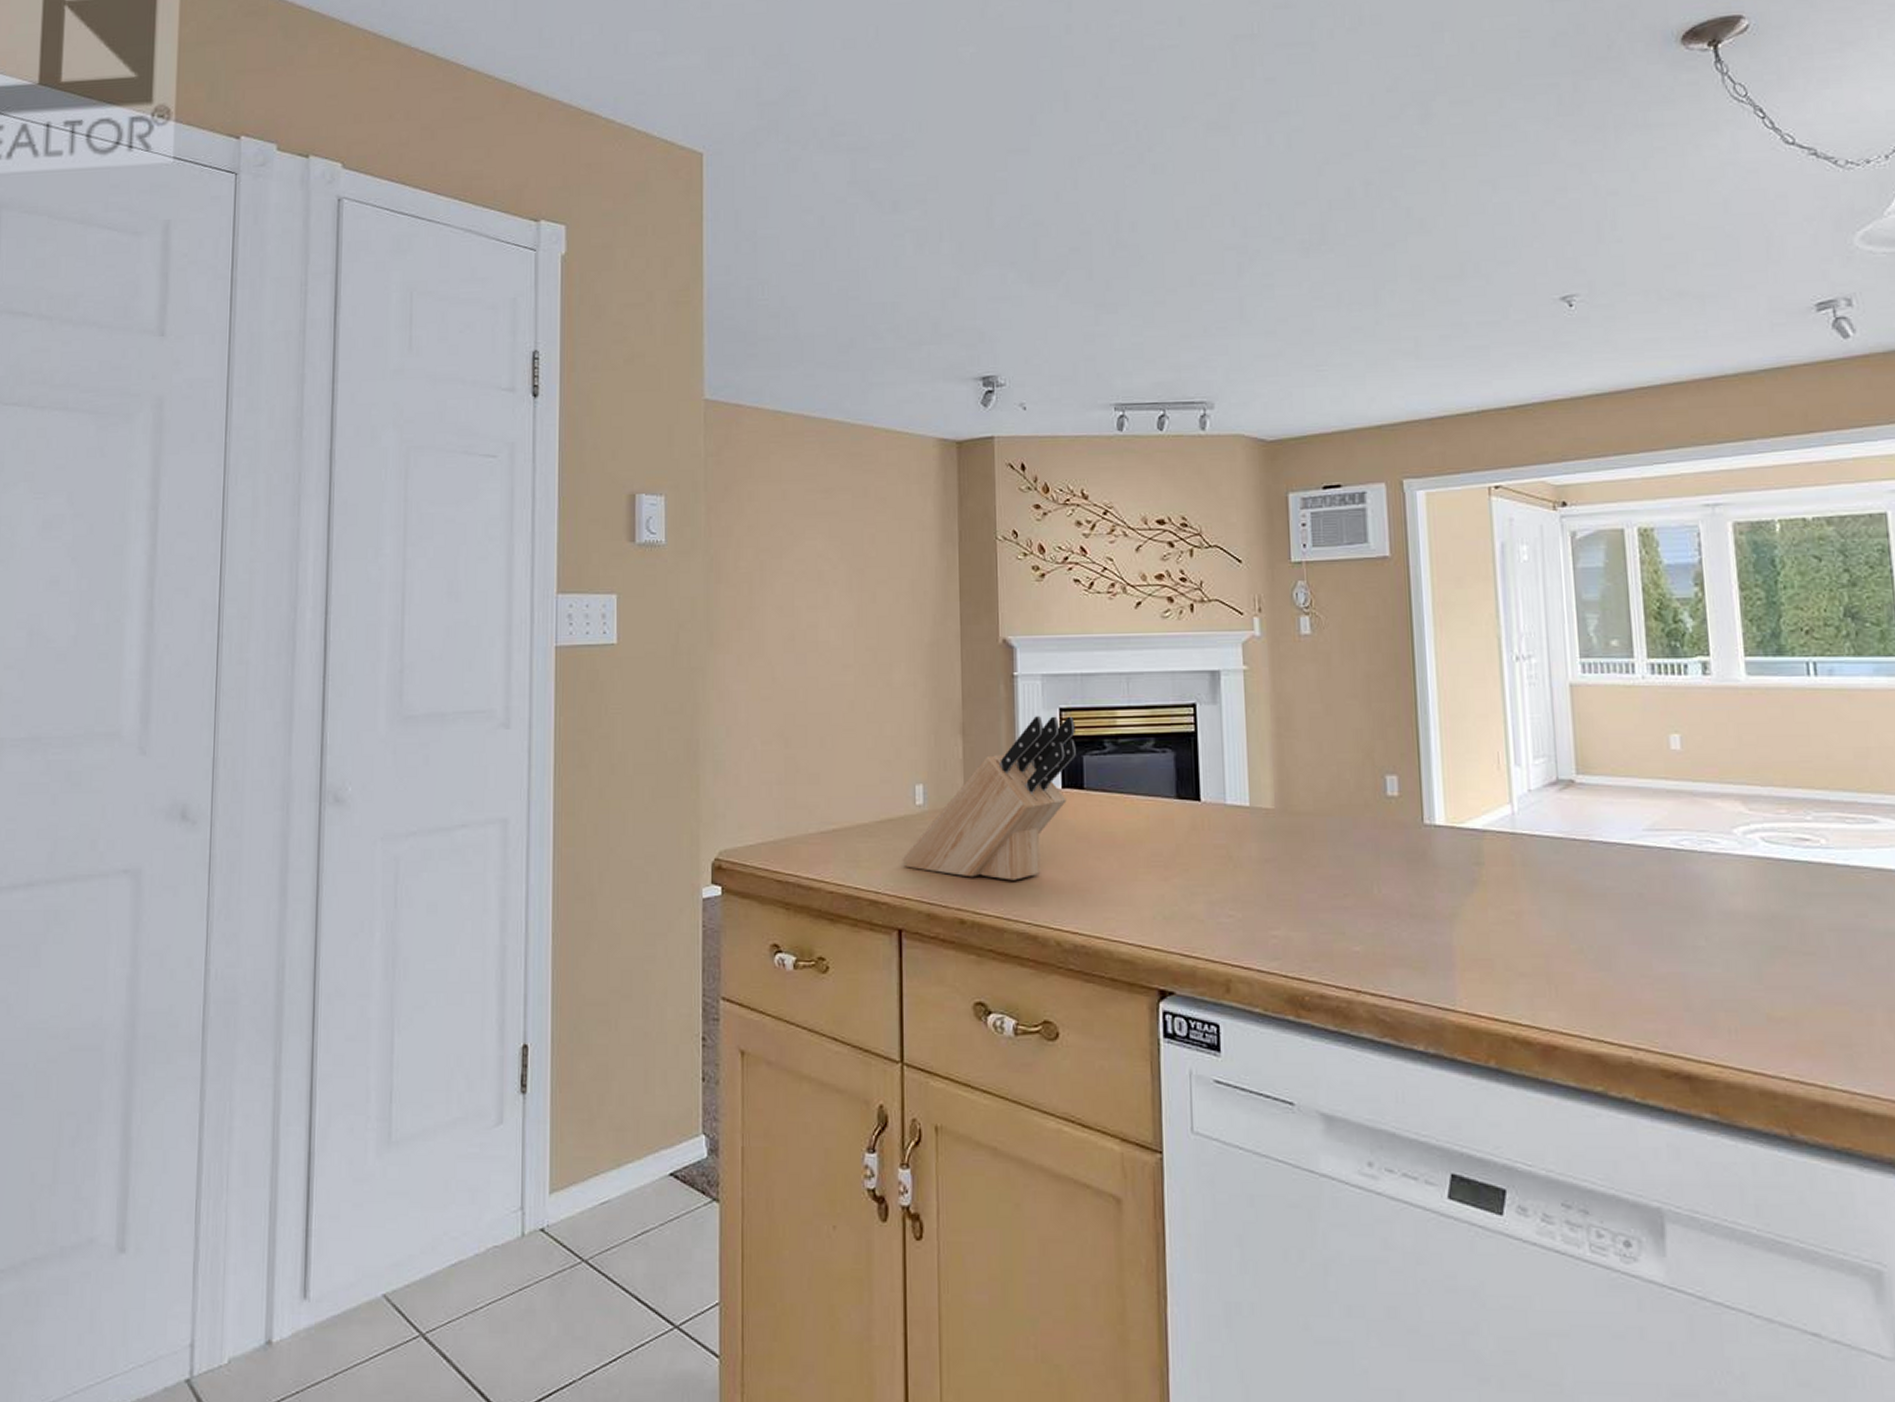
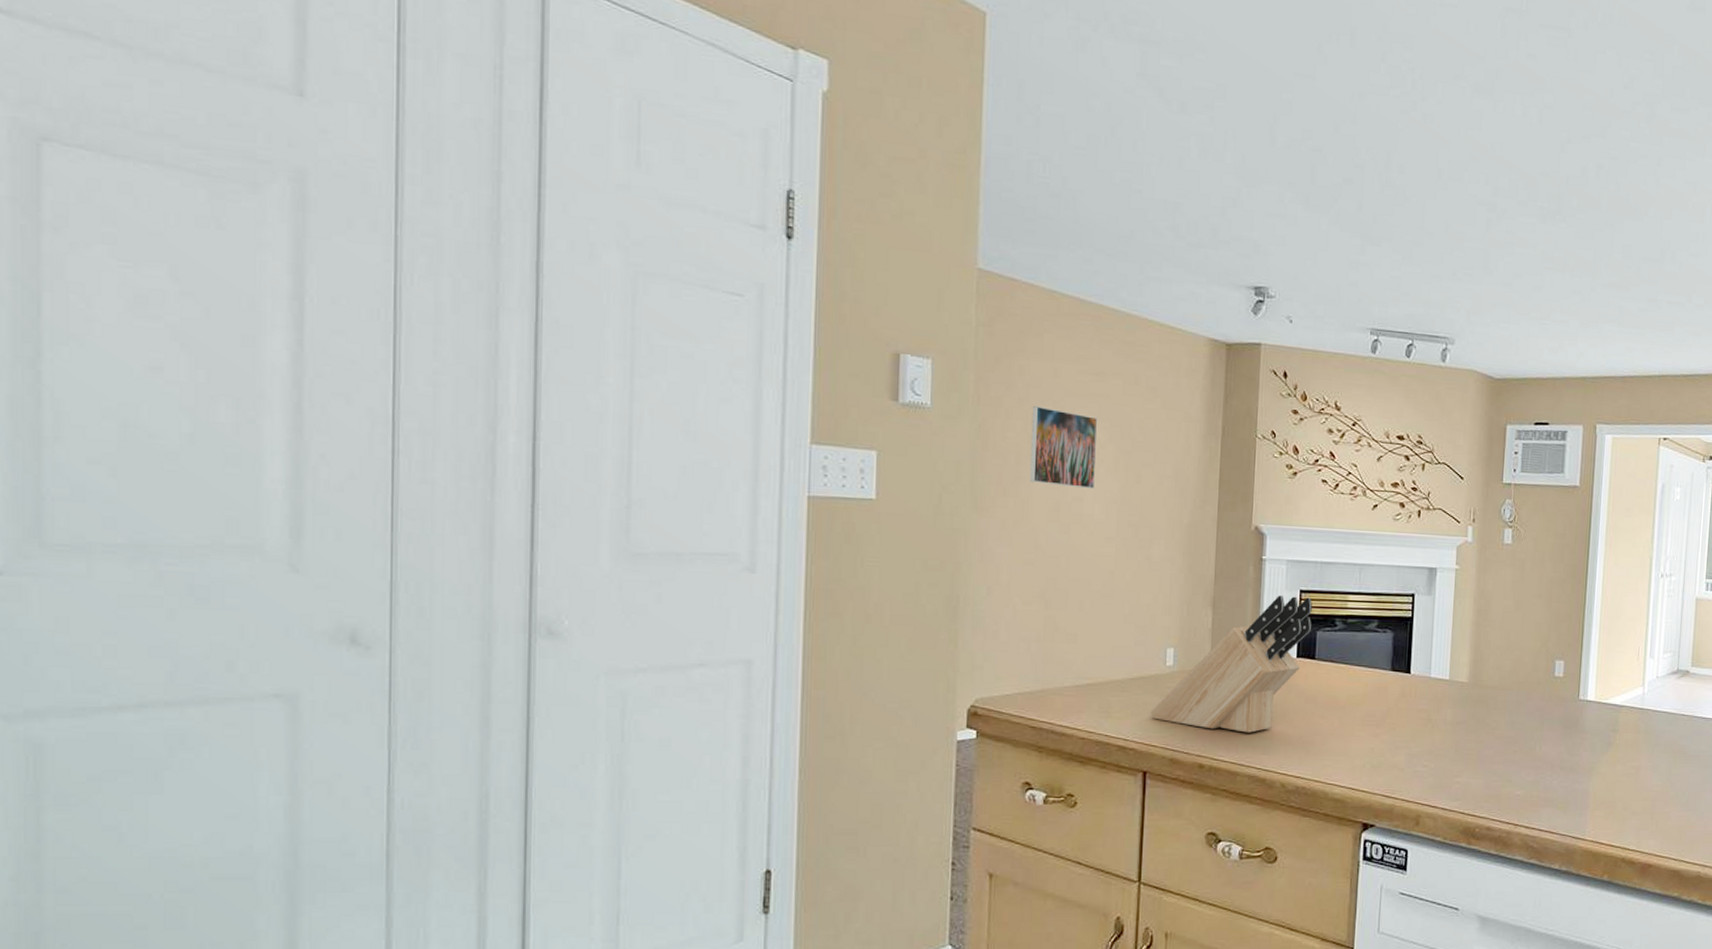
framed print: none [762,531,830,614] -> present [1029,406,1098,489]

